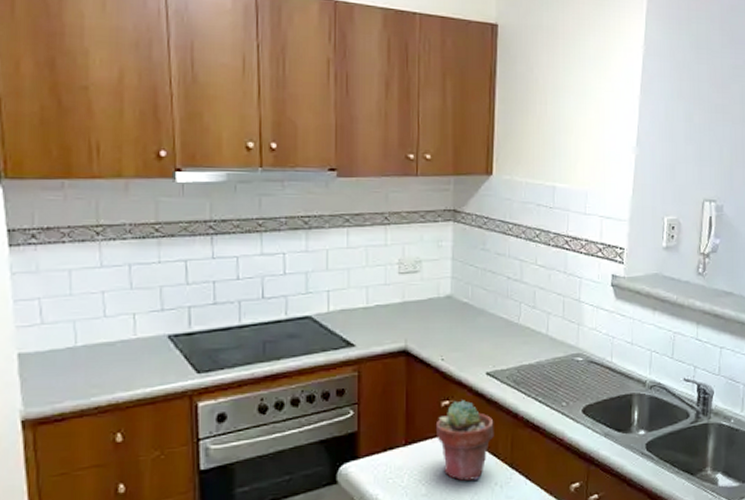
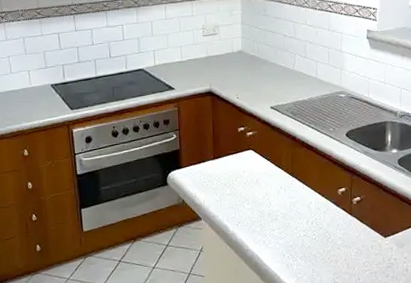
potted succulent: present [435,400,494,481] -> none [234,127,278,185]

